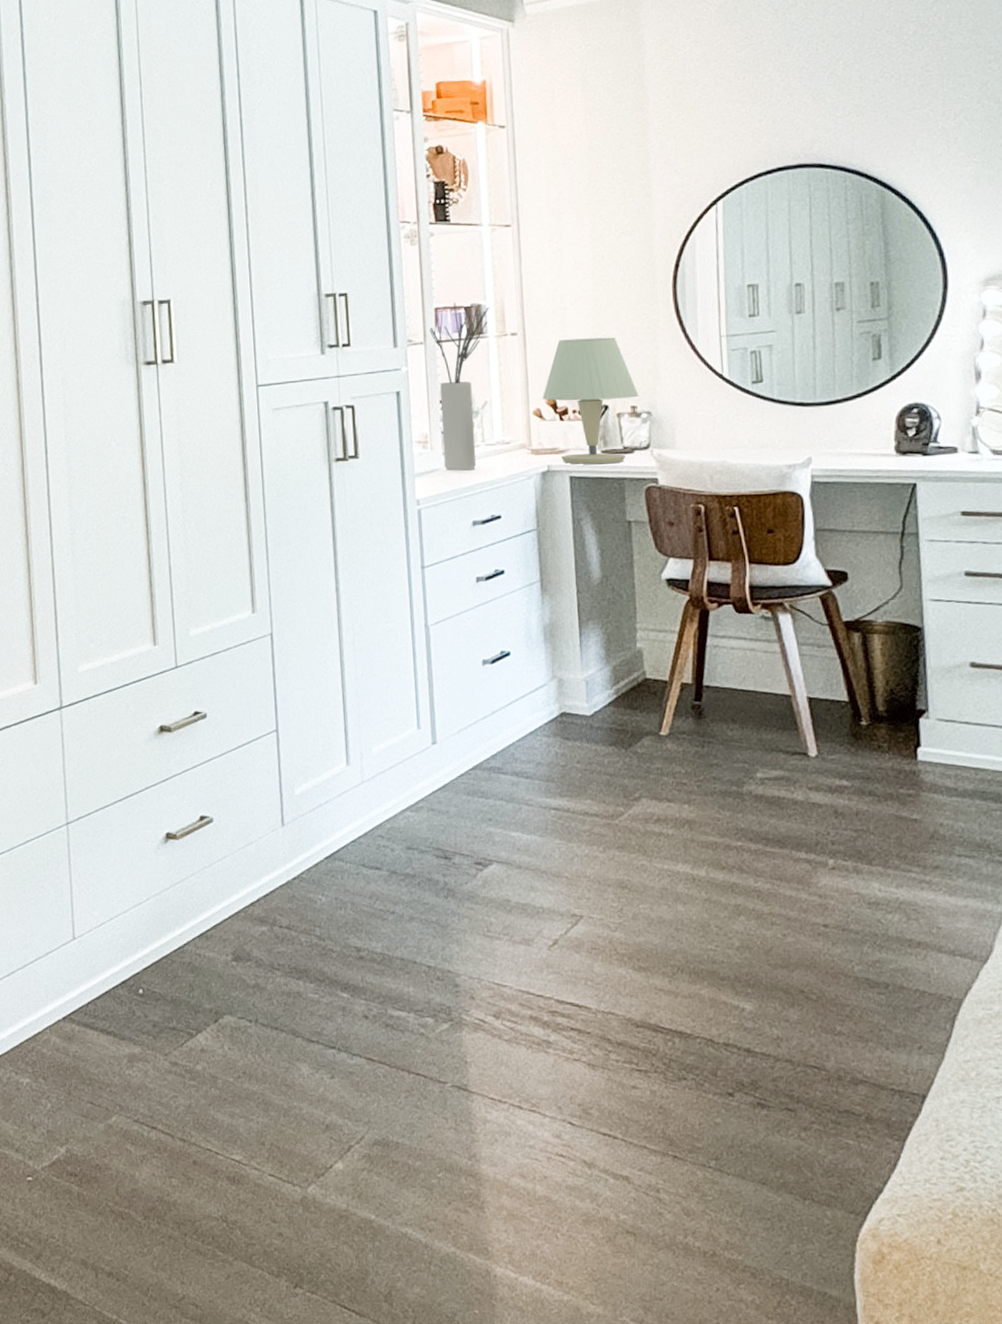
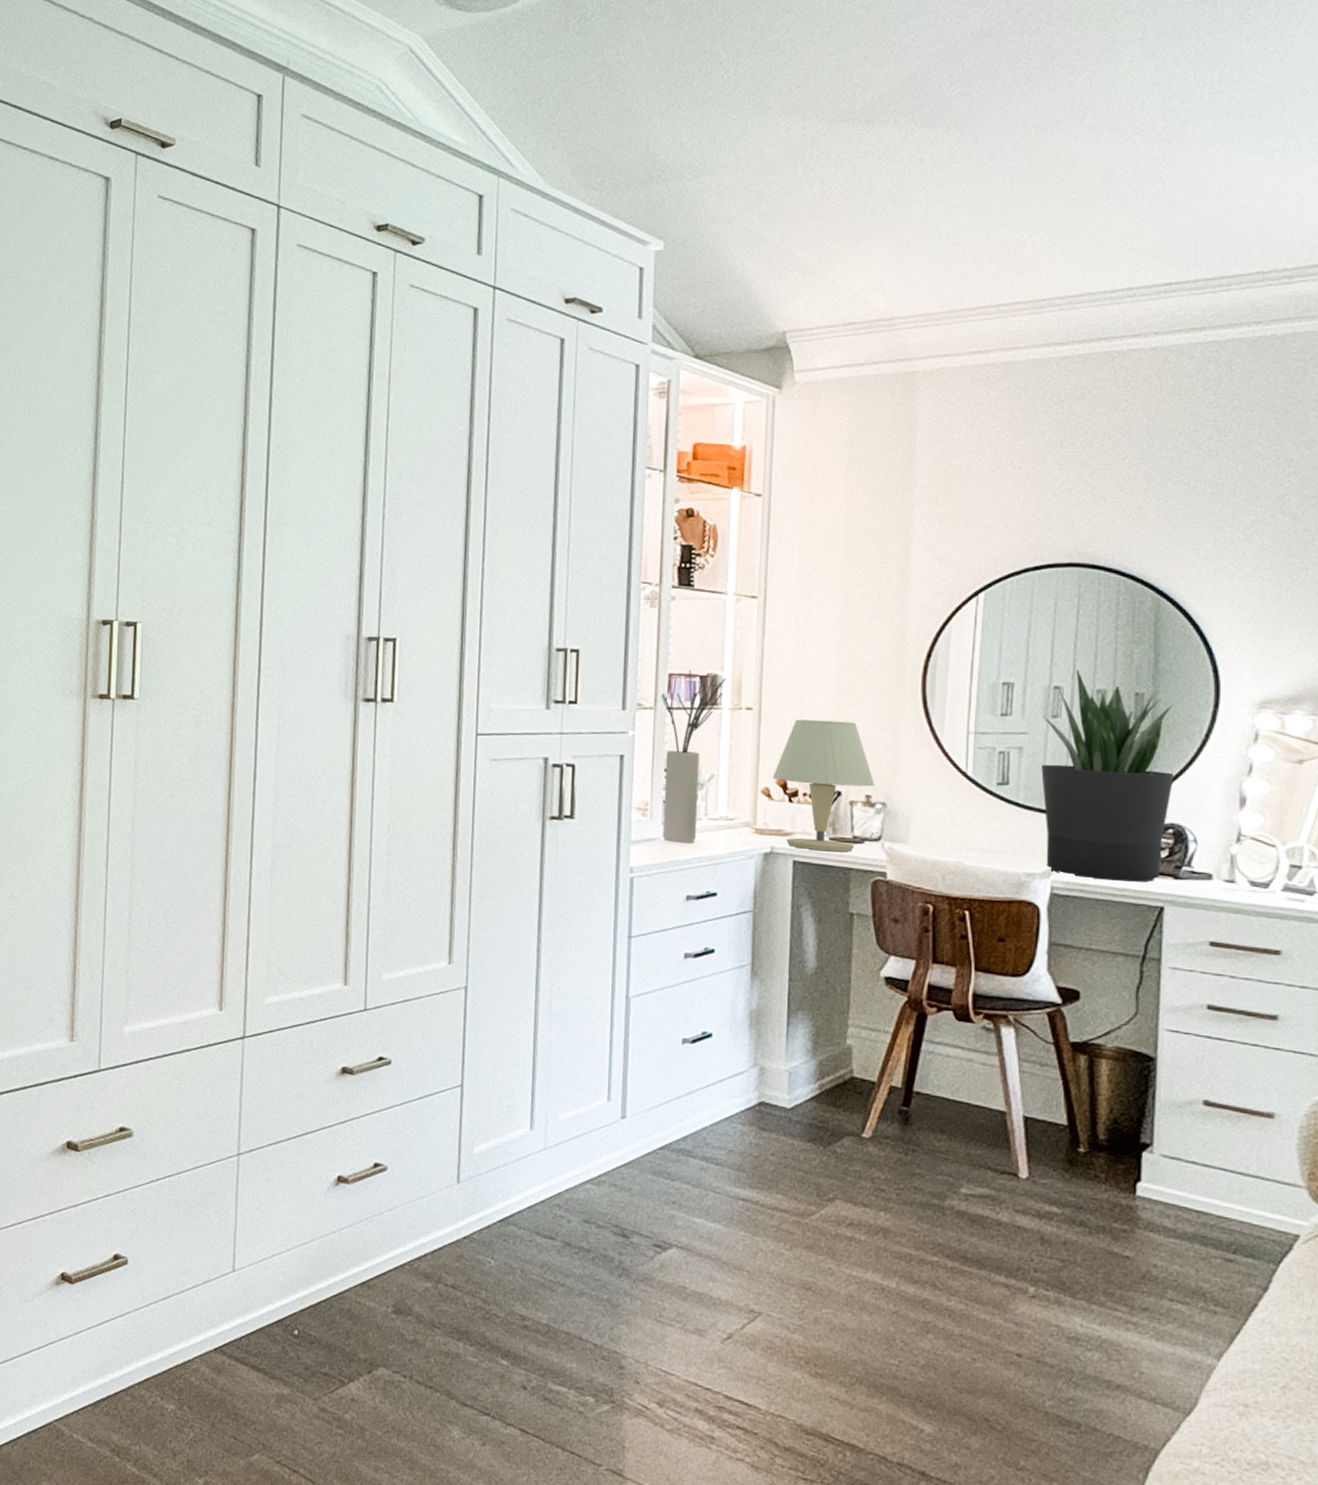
planter: none [788,266,913,463] -> present [1041,670,1174,882]

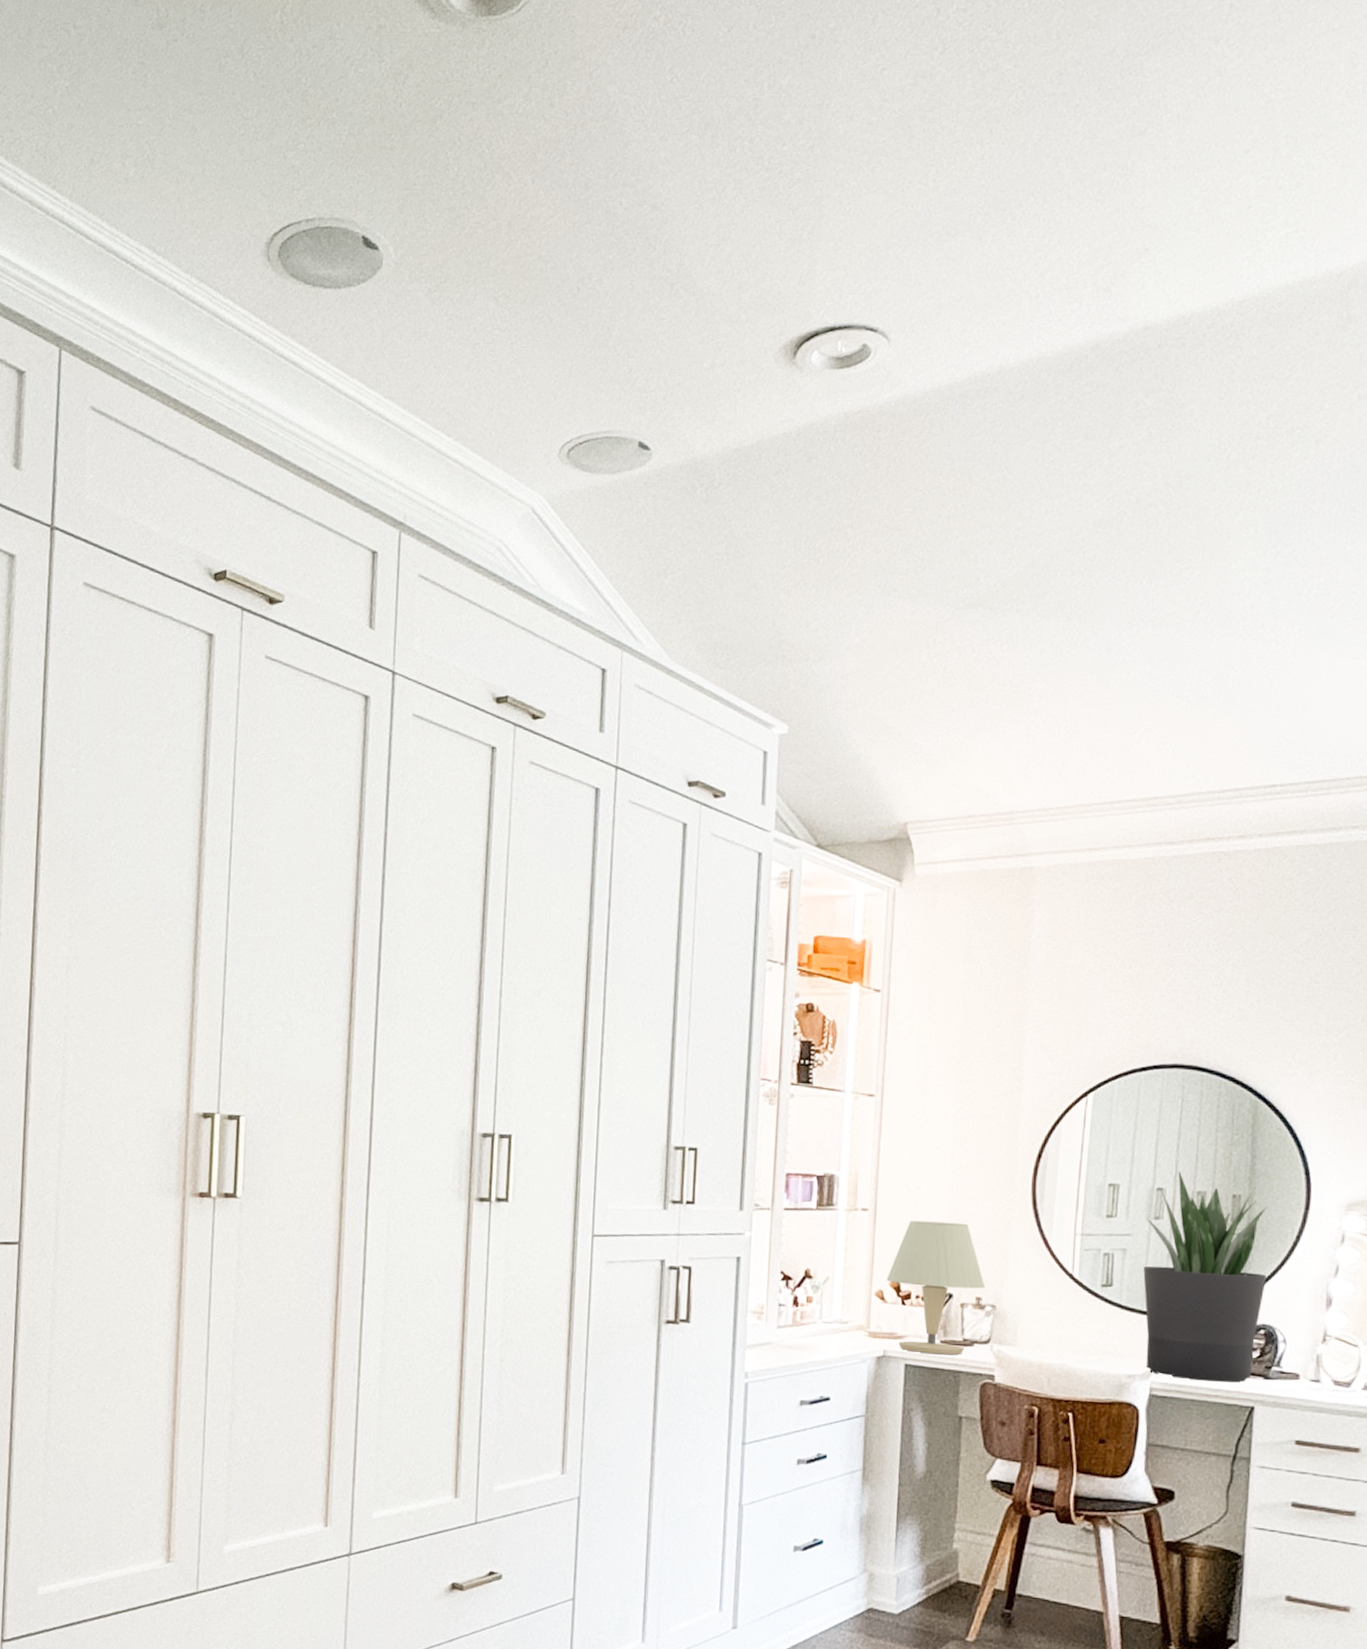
vase: present [661,670,726,844] -> none [777,1170,843,1348]

